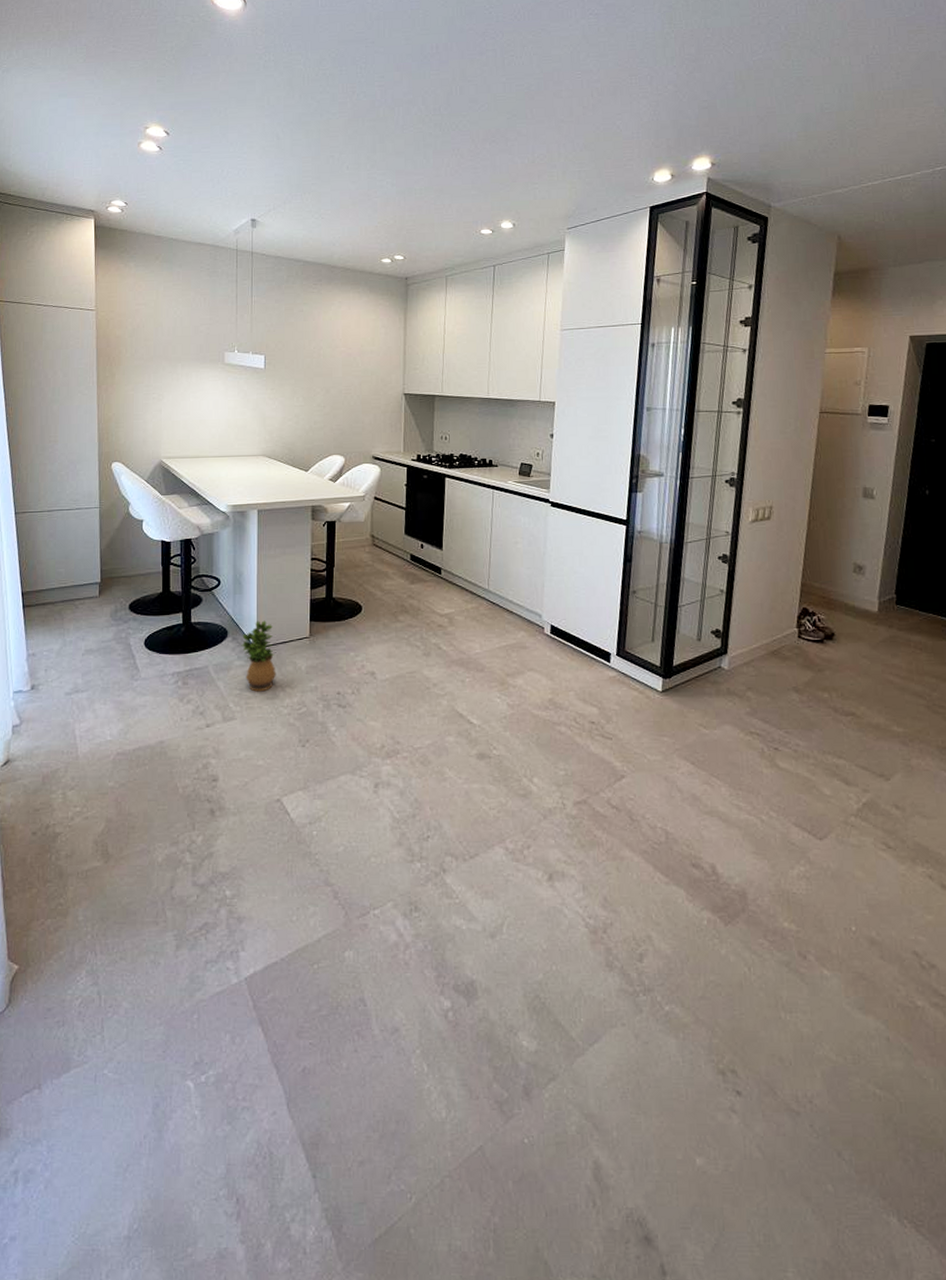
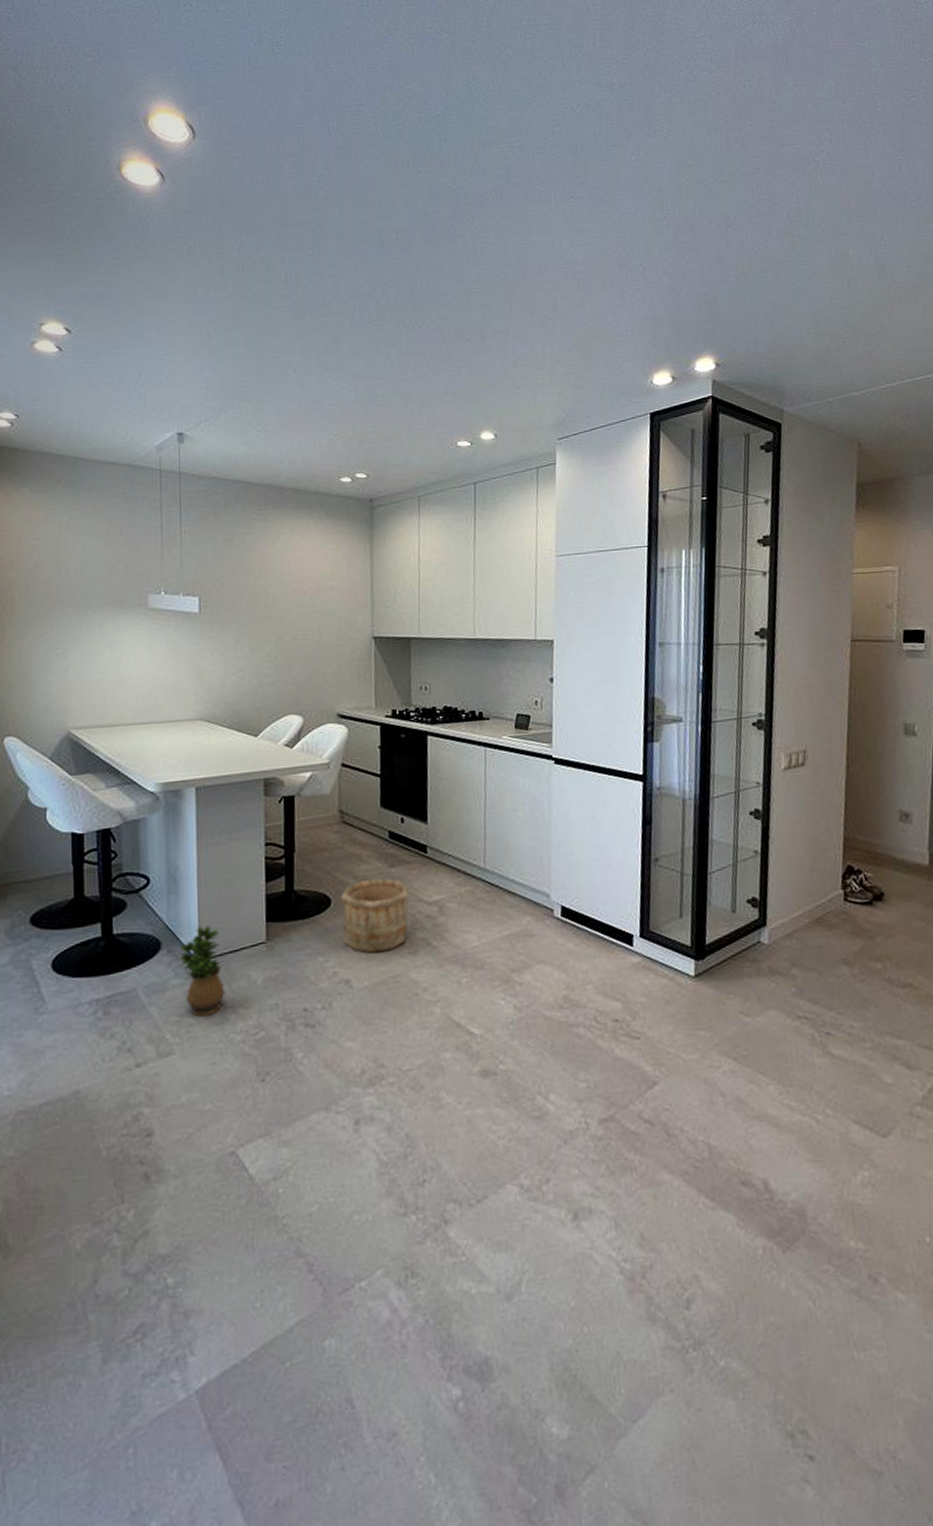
wooden bucket: none [370,592,426,652] -> present [341,878,409,953]

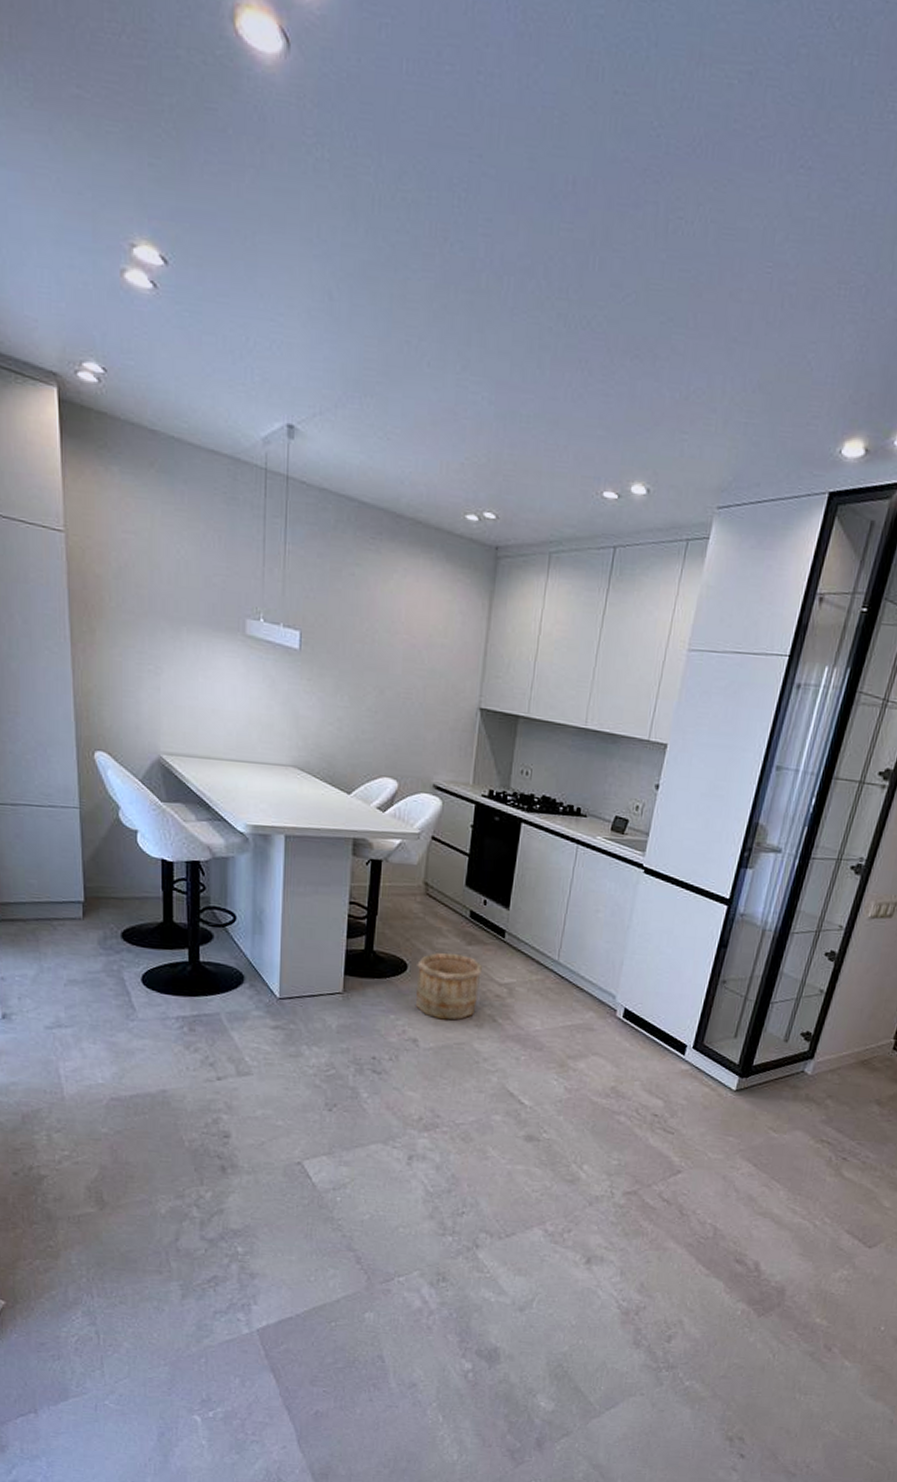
potted plant: present [178,925,226,1017] -> none [260,968,302,1048]

